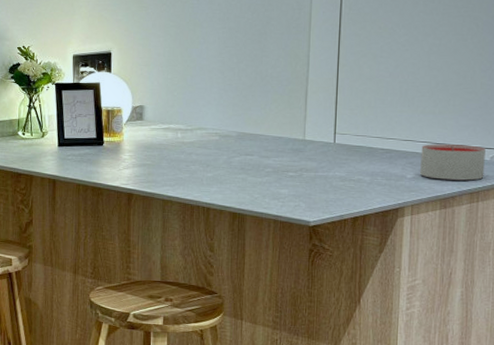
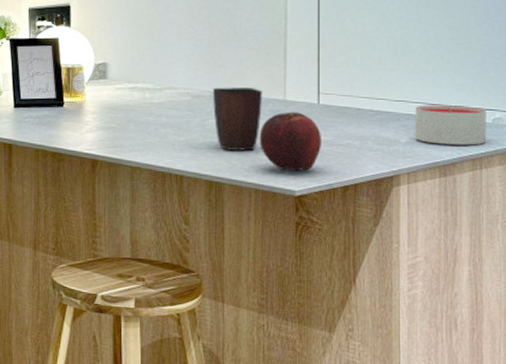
mug: none [238,128,285,186] -> present [212,87,263,151]
fruit: none [279,150,337,204] -> present [259,111,322,172]

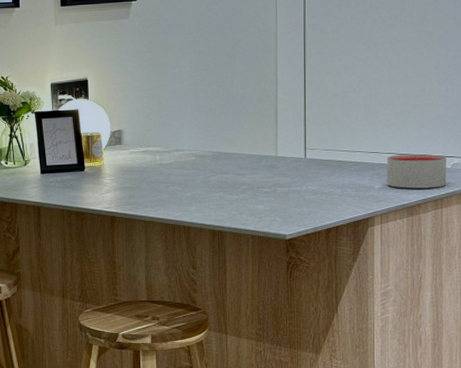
mug: present [212,87,263,151] -> none [214,147,258,202]
fruit: present [259,111,322,172] -> none [255,166,309,218]

